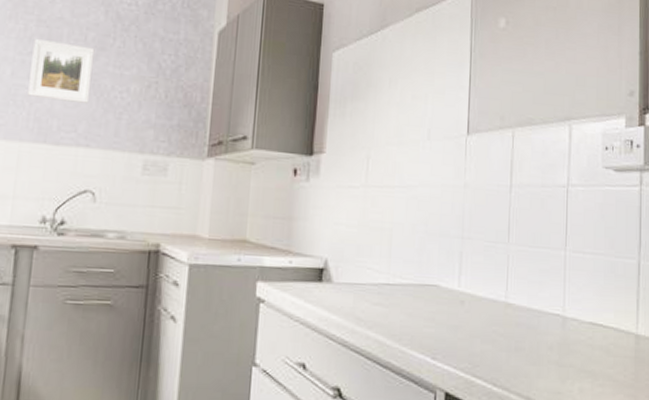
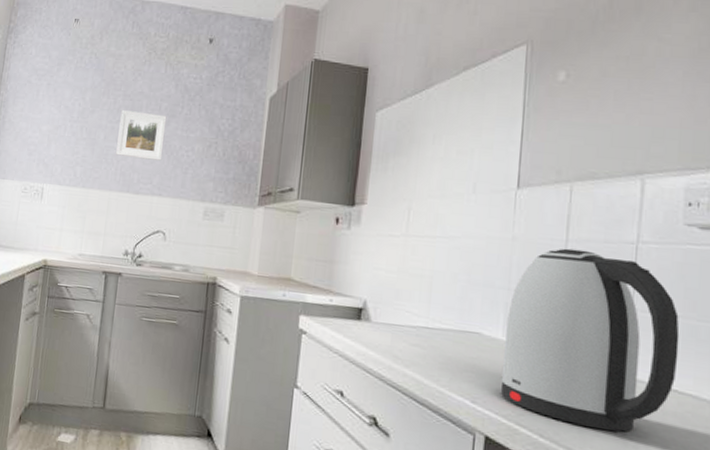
kettle: none [457,193,603,372] -> present [500,248,680,432]

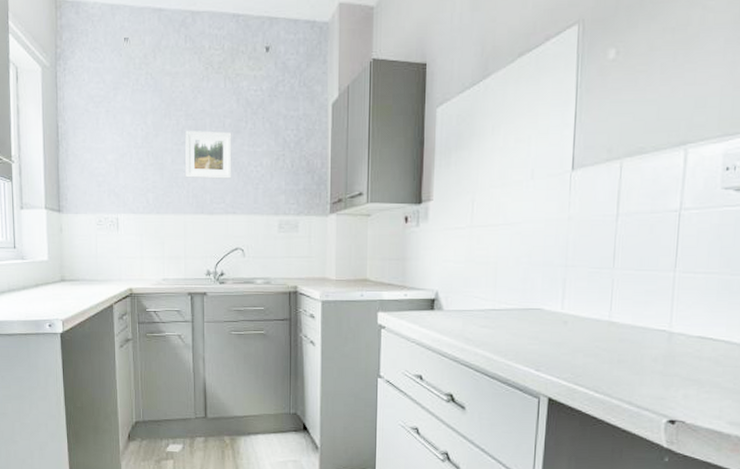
kettle: present [500,248,680,432] -> none [560,222,716,380]

